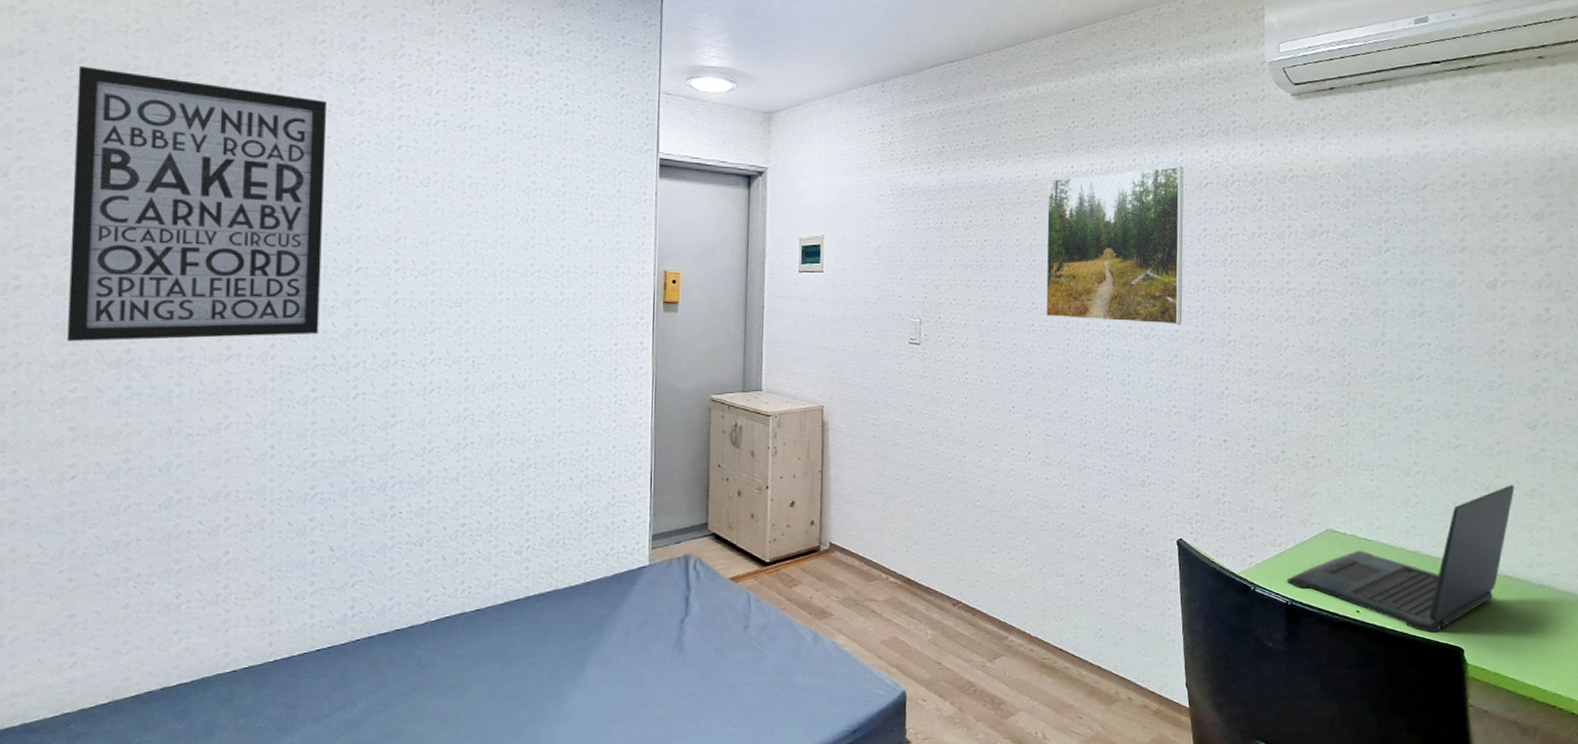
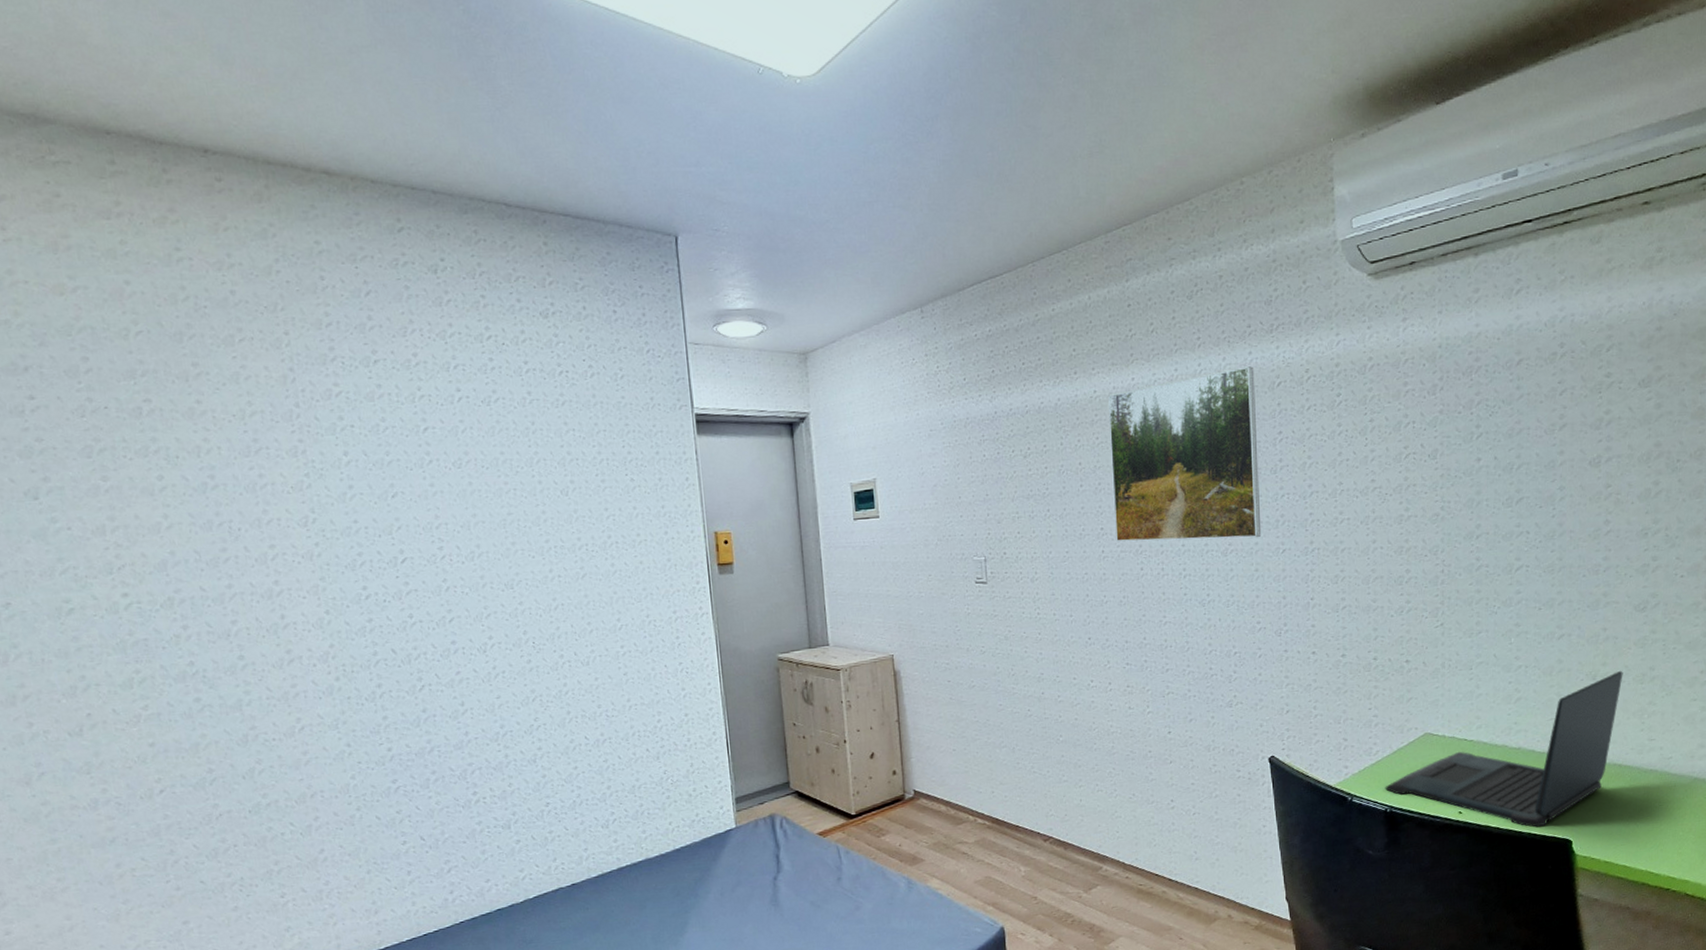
wall art: present [67,65,328,341] -> none [86,376,375,659]

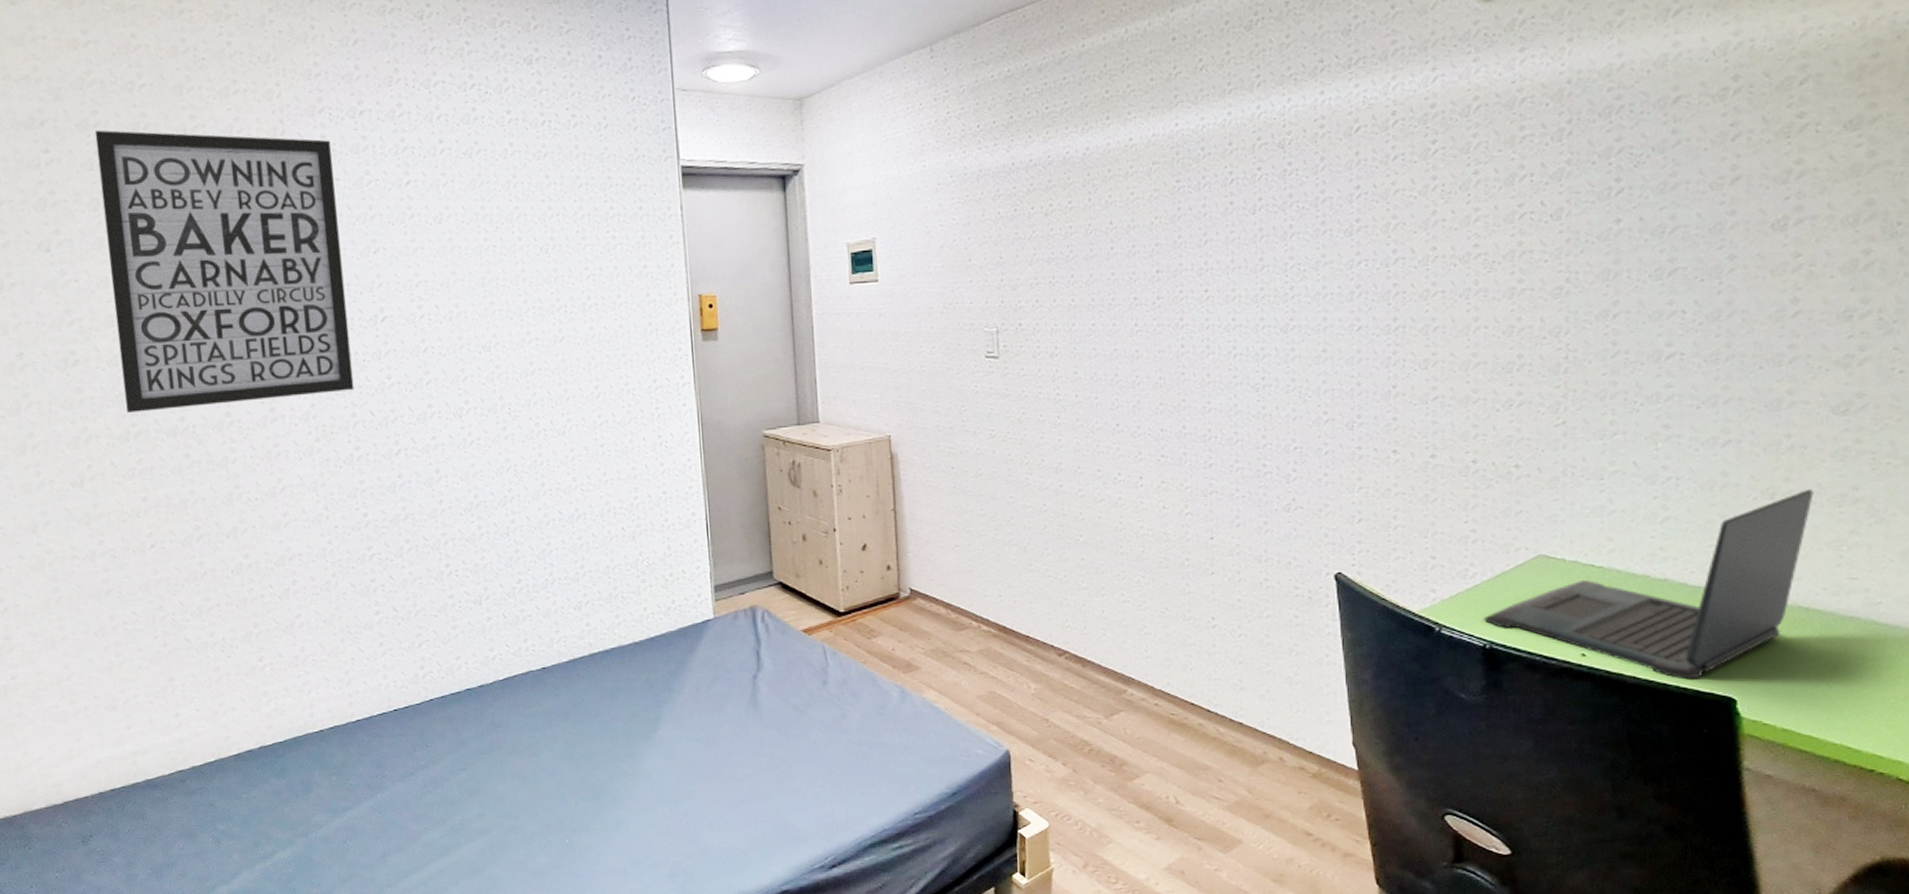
wall art: none [86,376,375,659] -> present [94,129,354,412]
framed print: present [1107,366,1262,542] -> none [1145,108,1332,314]

